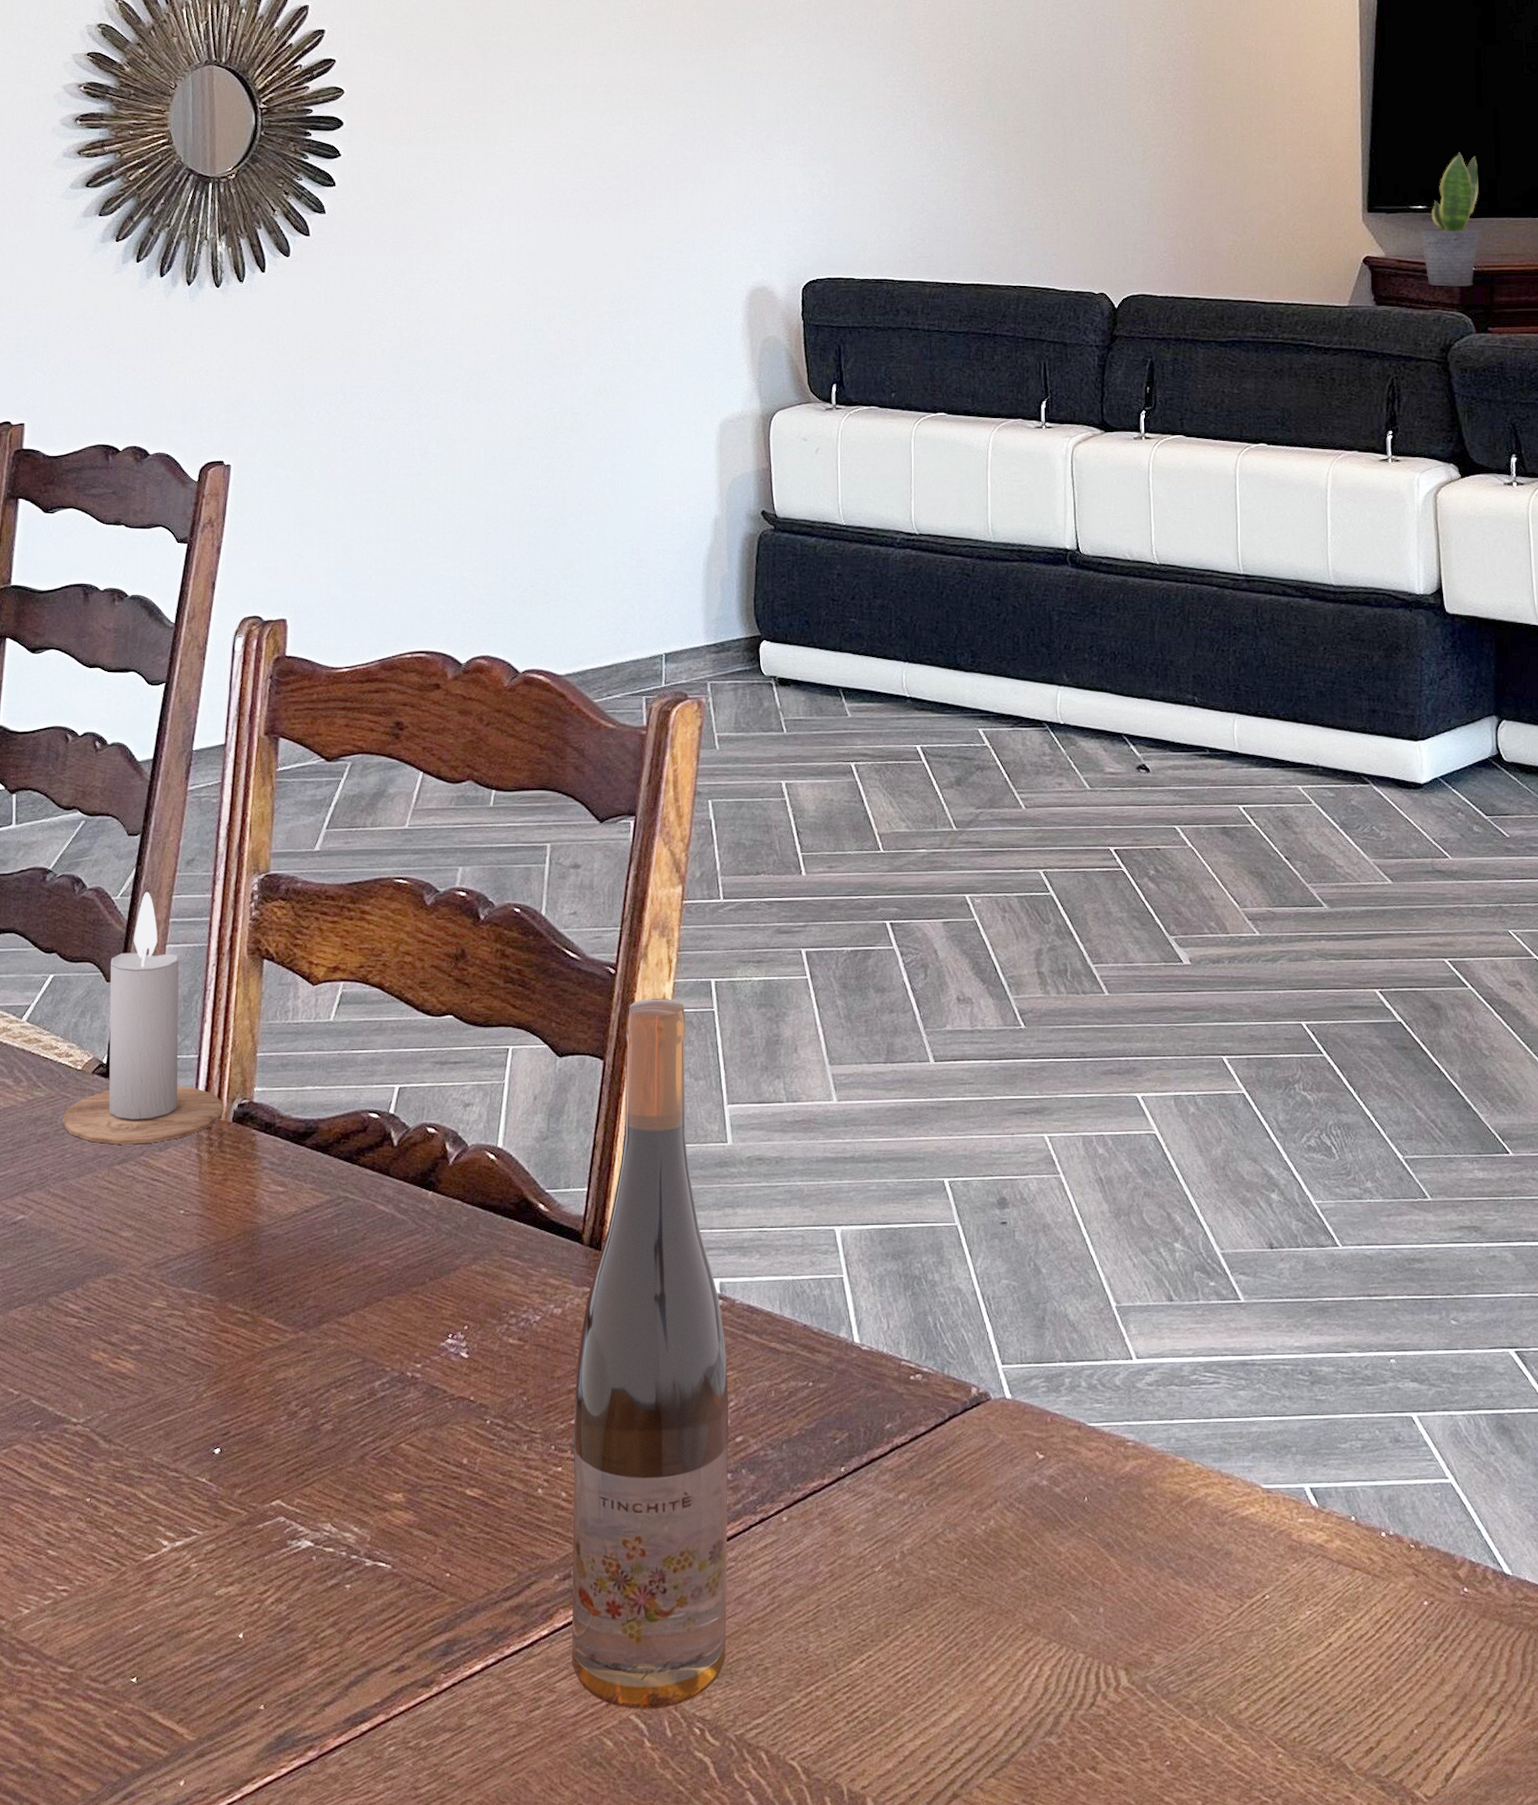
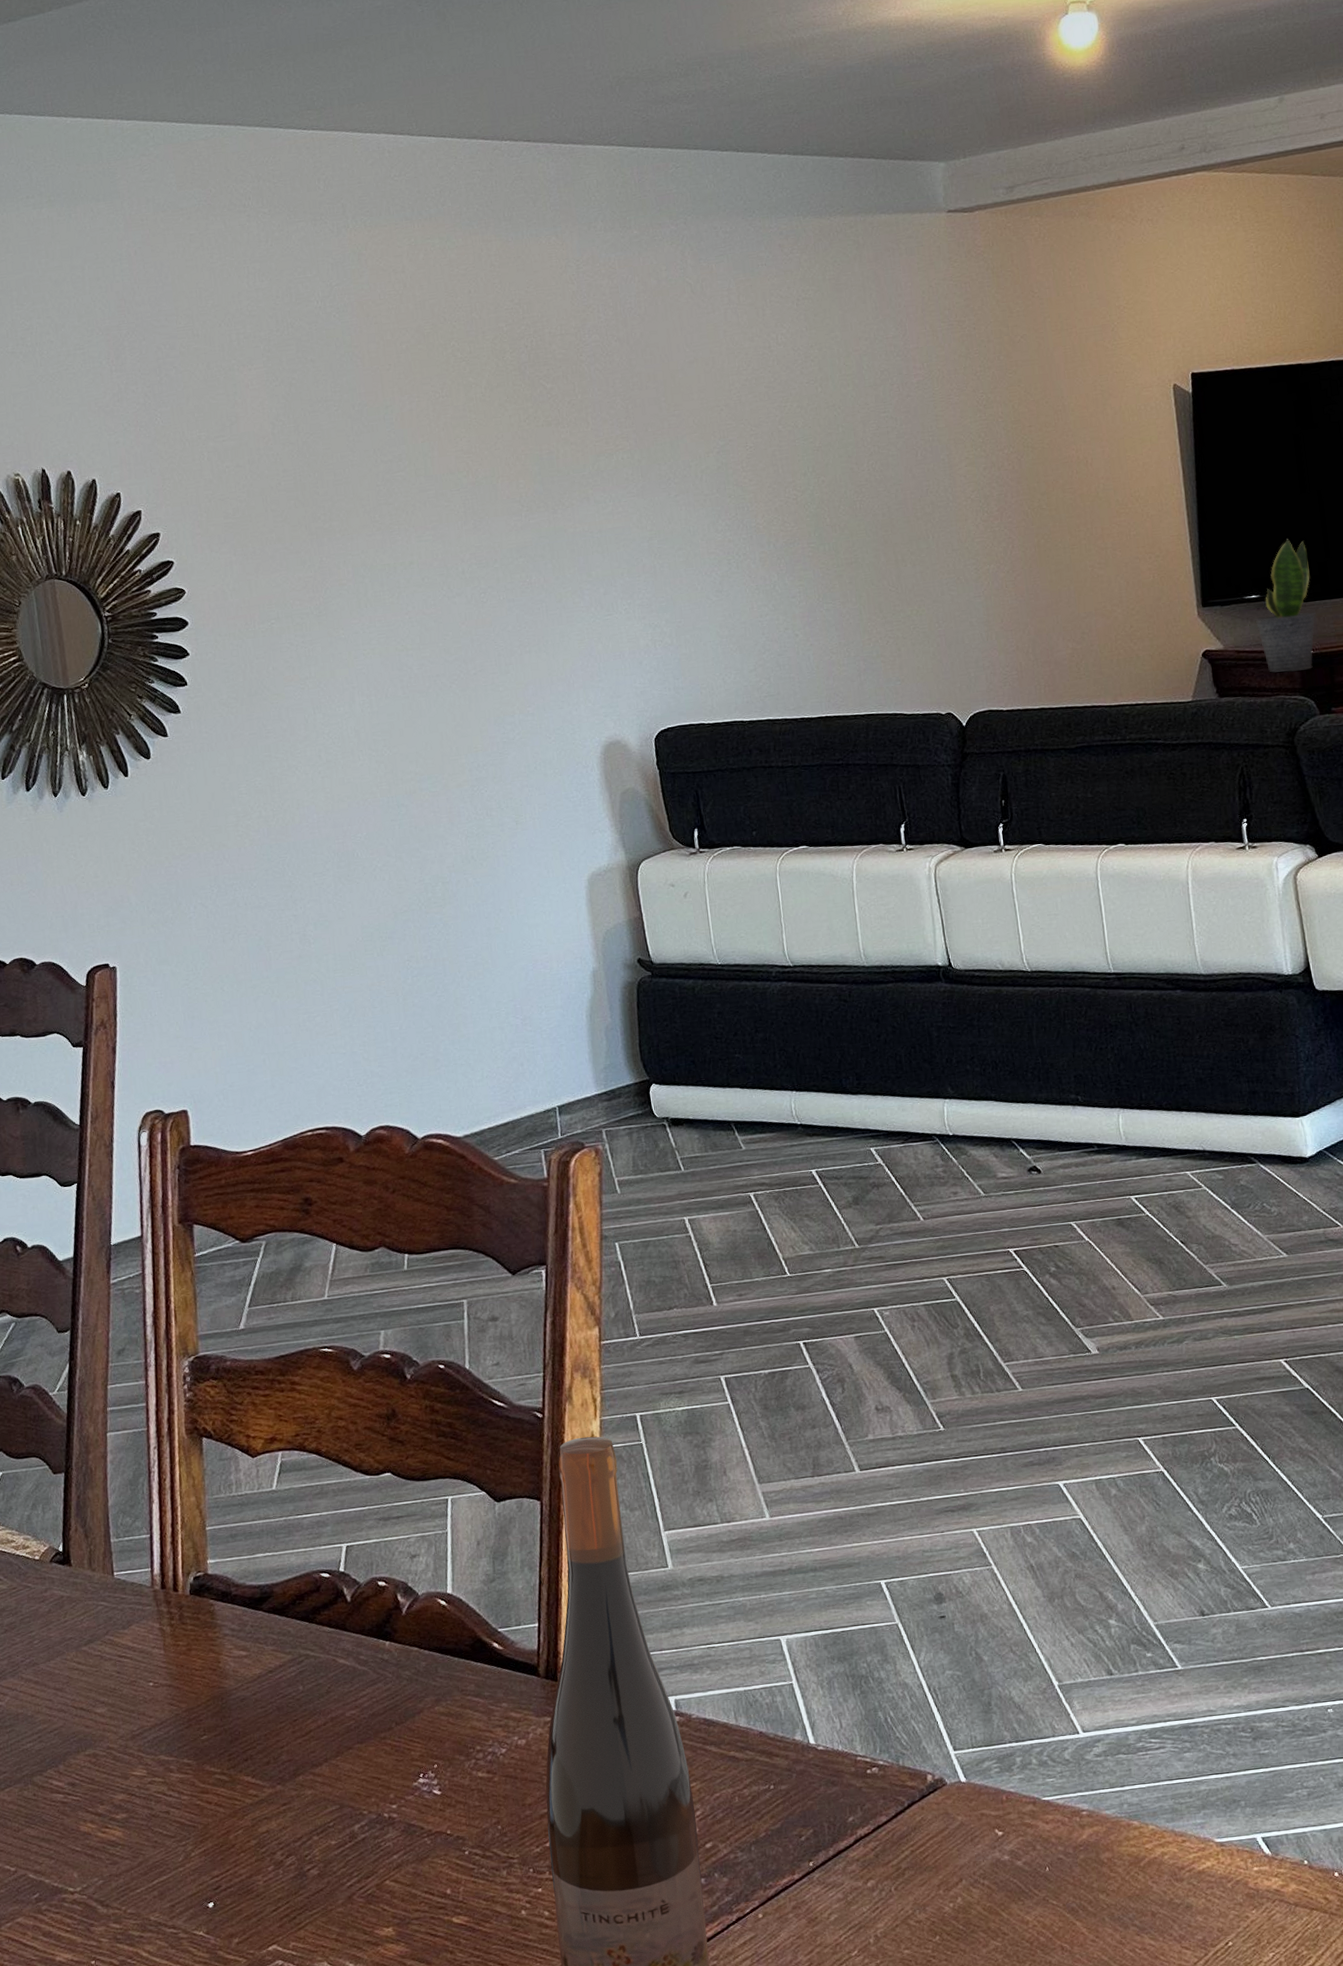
candle: present [62,891,223,1145] -> none [26,1384,180,1627]

